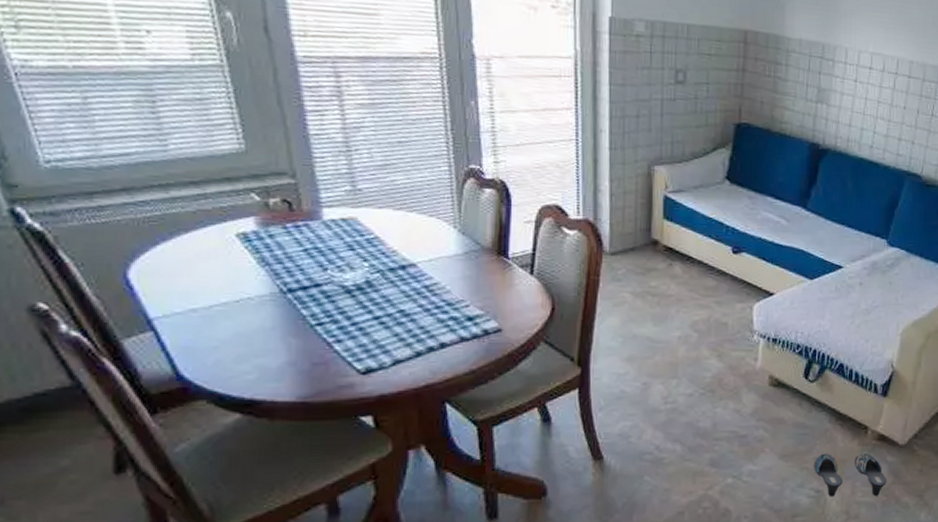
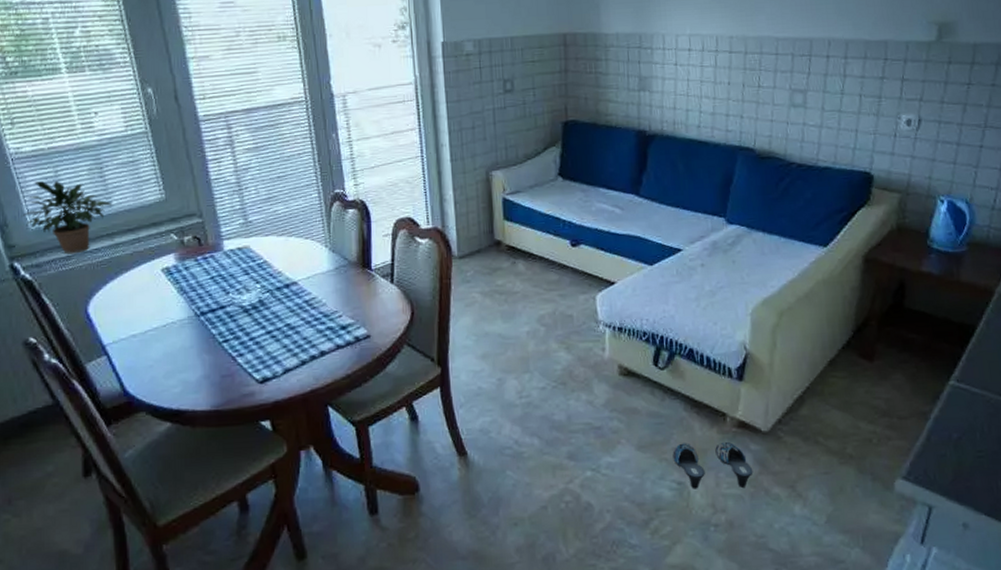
potted plant: none [28,107,171,204] -> present [21,180,114,254]

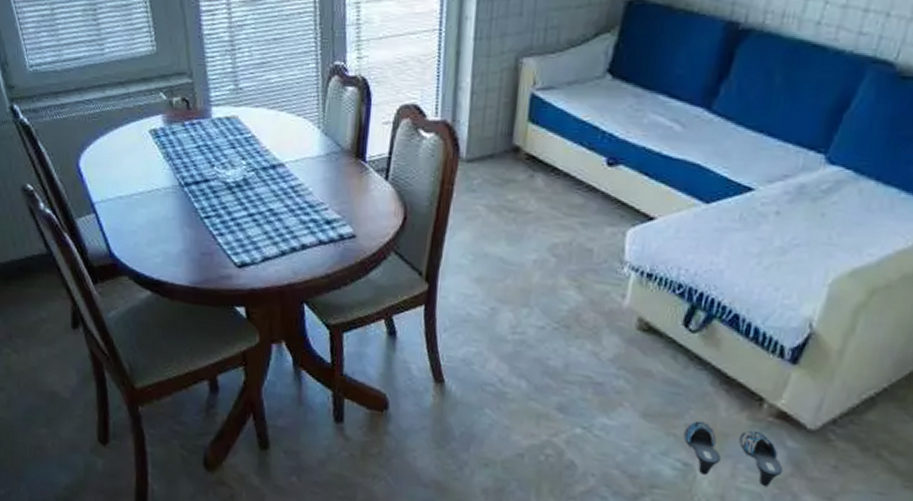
potted plant: present [21,180,114,254] -> none [20,19,106,103]

